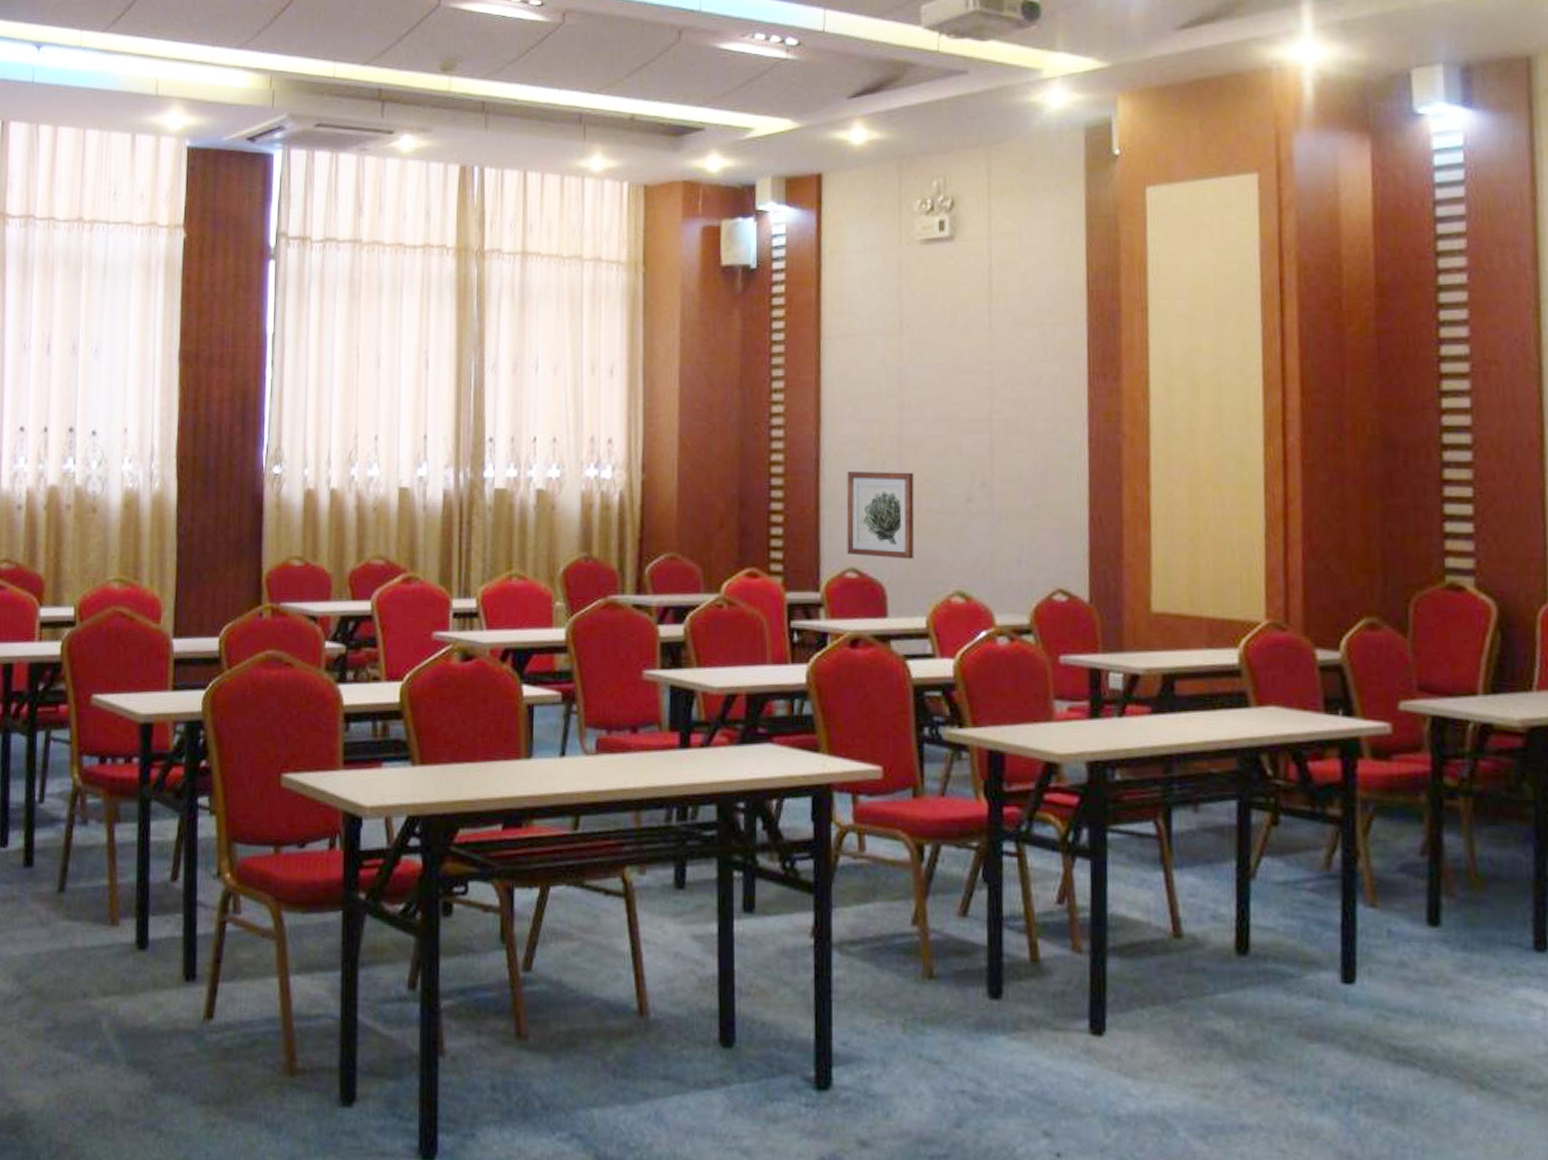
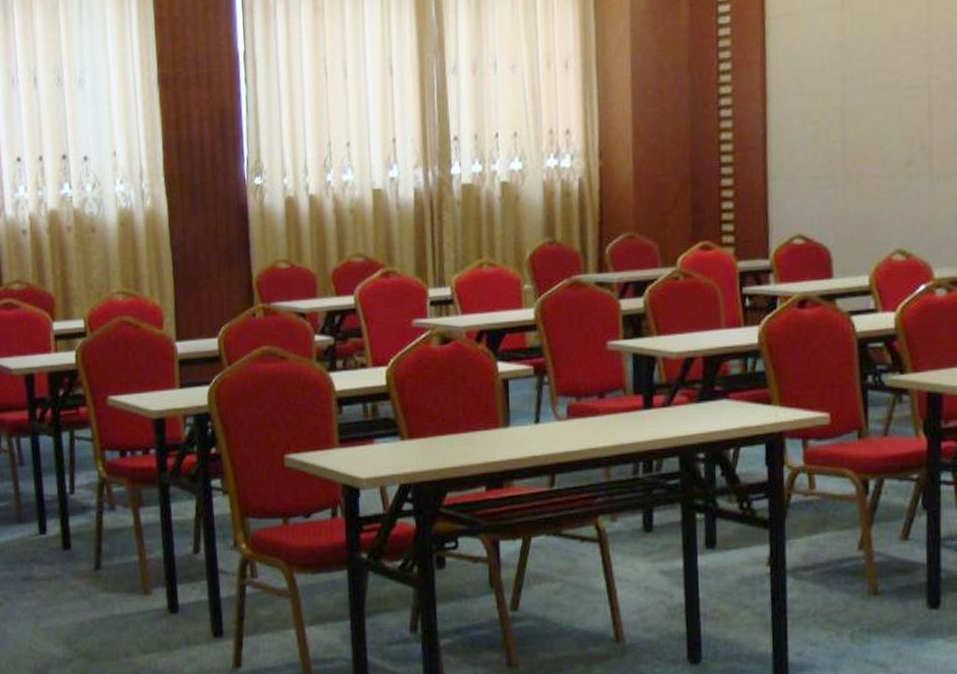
wall art: present [846,472,915,560] -> none [793,141,857,224]

